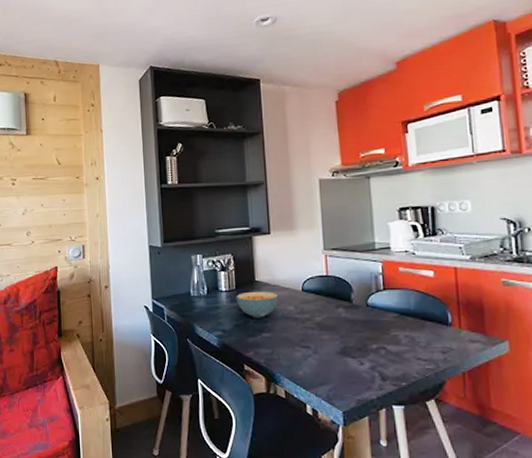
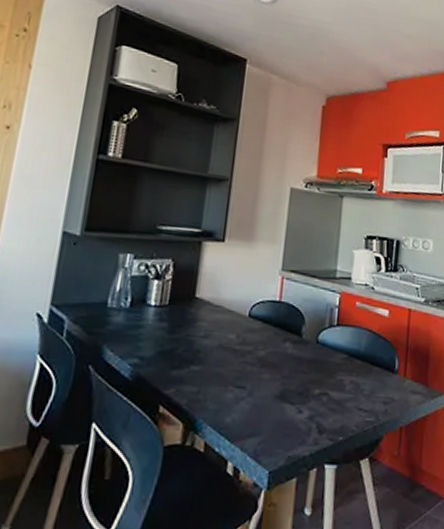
cereal bowl: present [236,291,279,318] -> none [166,310,221,346]

